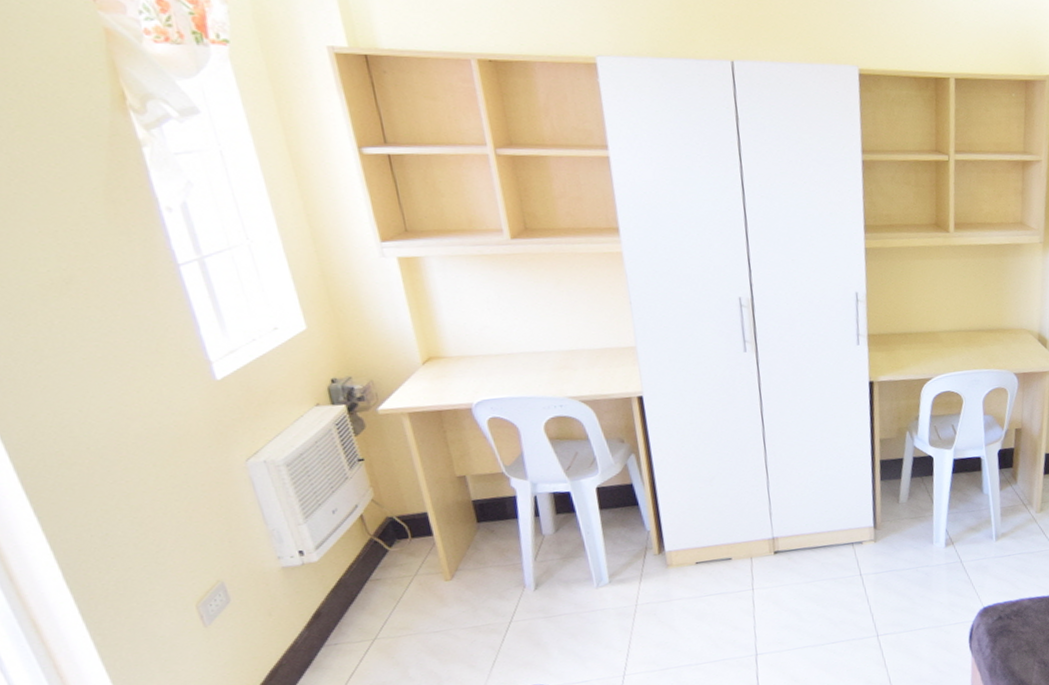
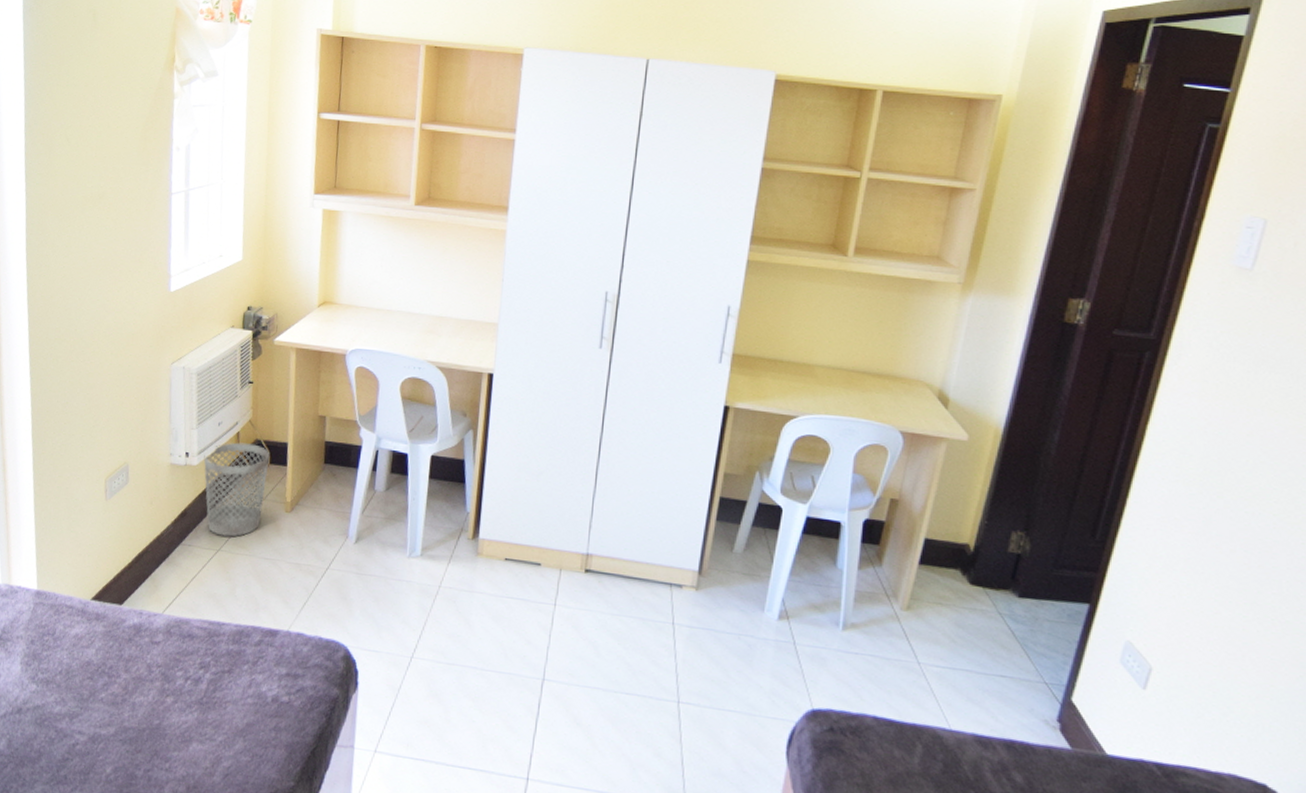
wastebasket: none [324,522,418,625] -> present [203,442,269,537]

